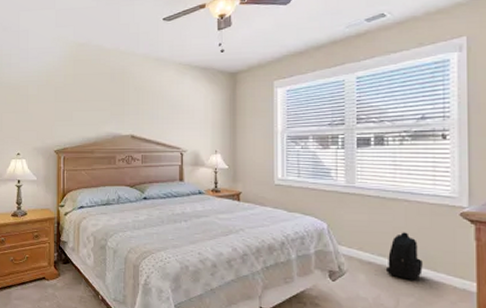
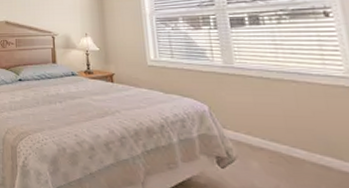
backpack: present [385,232,423,280] -> none [280,115,327,170]

